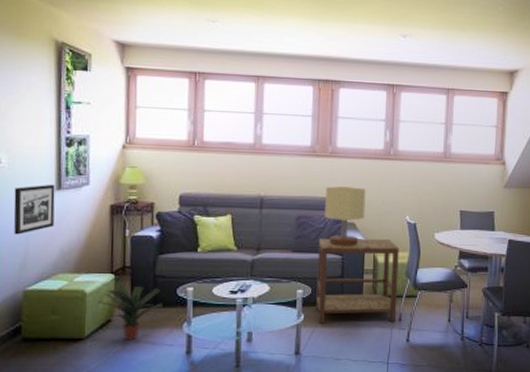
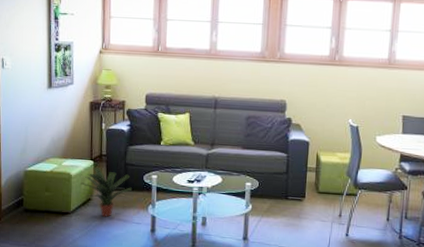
picture frame: present [13,184,55,235] -> none [16,83,47,125]
side table: present [316,238,399,323] -> none [262,137,341,218]
table lamp: present [325,186,366,246] -> none [272,90,311,146]

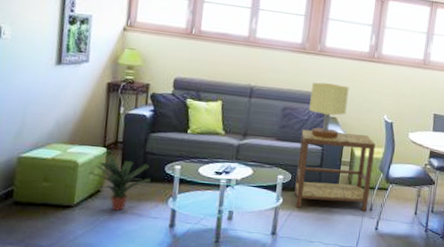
side table: none [262,137,341,218] -> present [294,129,376,212]
table lamp: none [272,90,311,146] -> present [309,82,349,139]

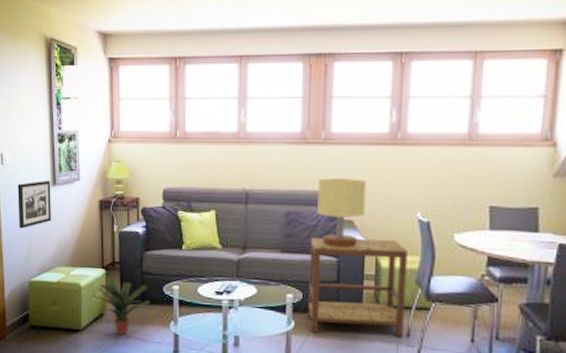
picture frame: none [12,58,56,104] -> present [17,180,51,229]

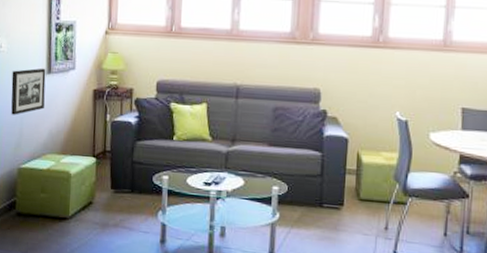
potted plant: present [91,277,150,335] -> none [81,165,139,224]
side table: present [308,237,408,338] -> none [292,132,387,231]
table lamp: present [317,178,366,248] -> none [304,76,350,143]

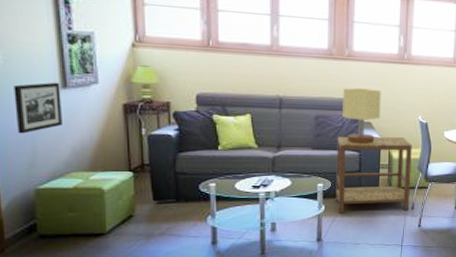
side table: none [292,132,387,231] -> present [336,136,412,213]
table lamp: none [304,76,350,143] -> present [343,88,381,144]

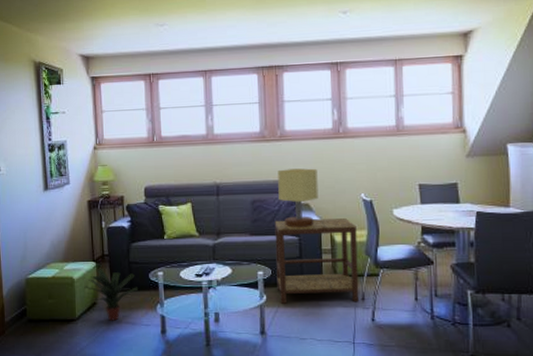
picture frame: present [13,82,62,134] -> none [12,185,44,231]
potted plant: none [117,179,185,234] -> present [84,269,138,321]

